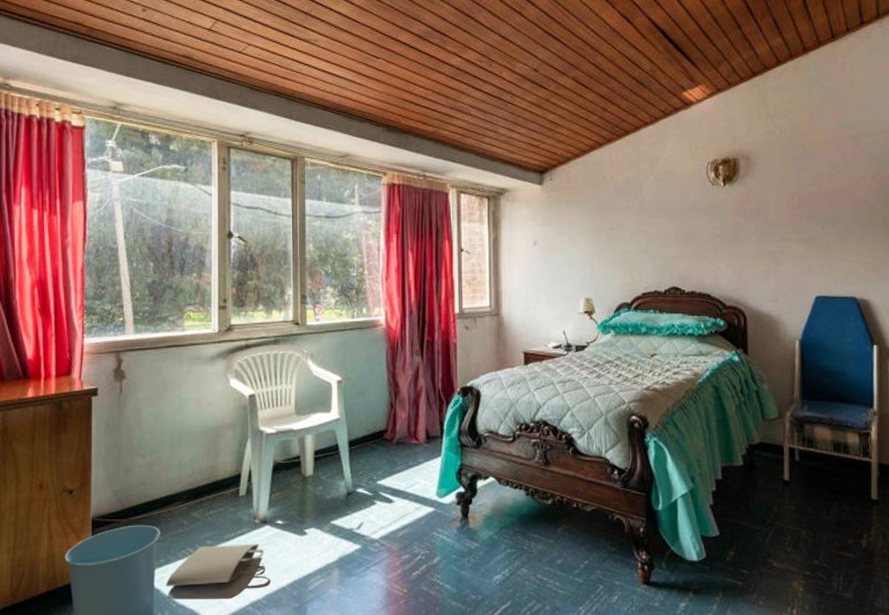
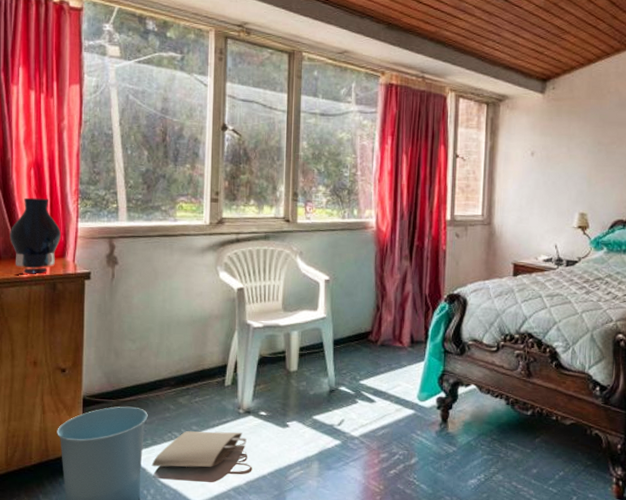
vase: none [13,316,66,394] -> present [9,197,61,274]

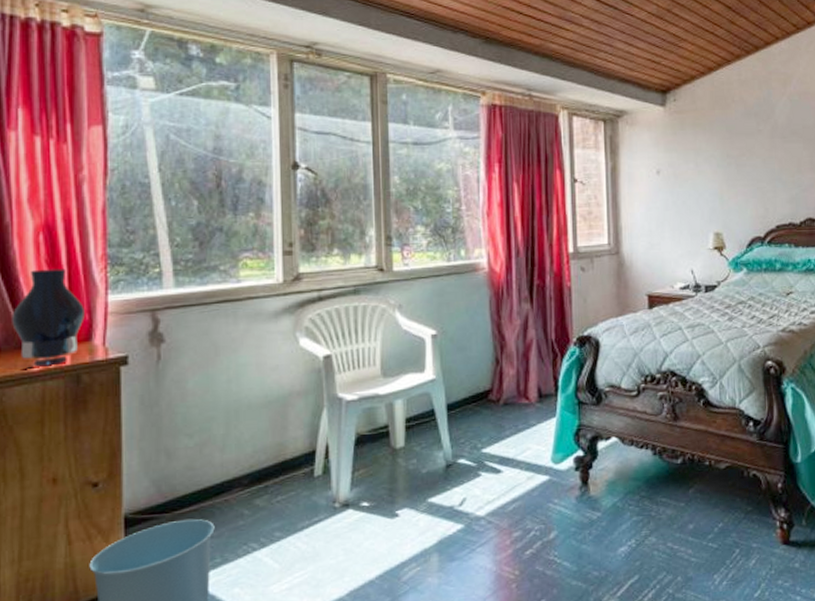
tote bag: present [151,431,247,468] -> none [222,531,348,592]

